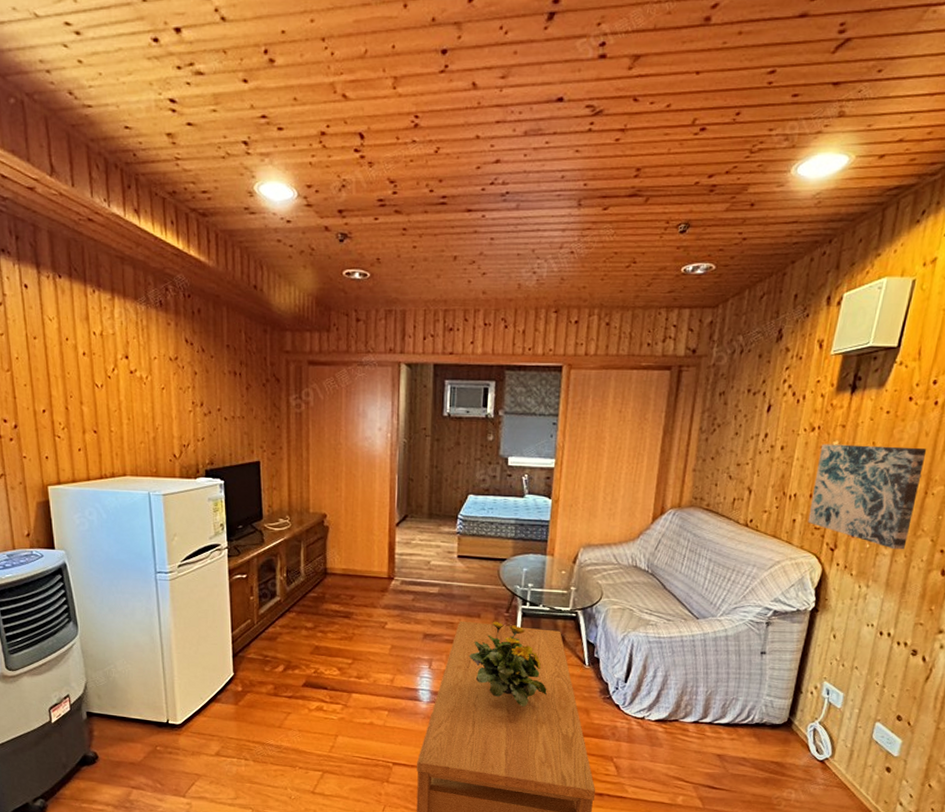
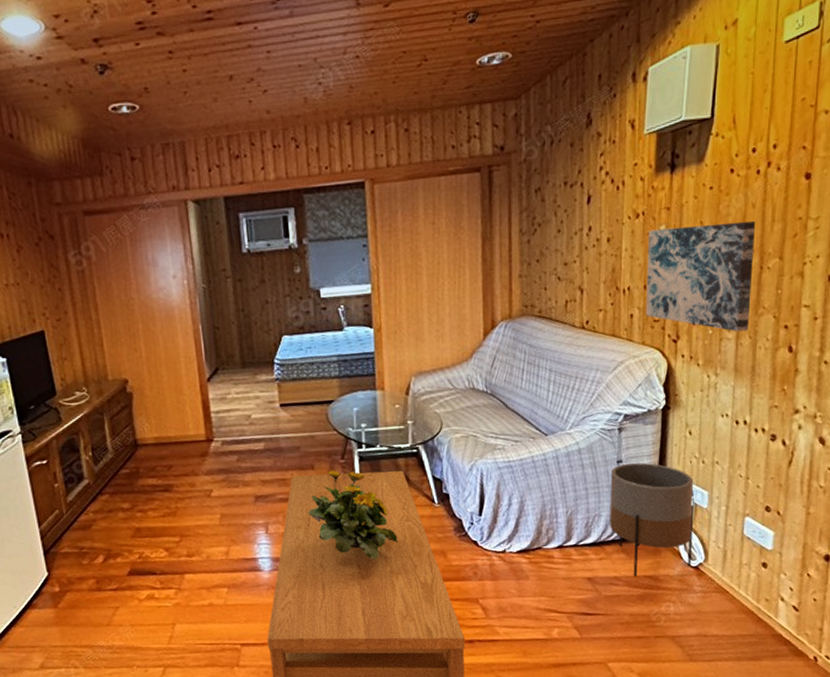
planter: none [745,655,832,761] -> present [609,462,694,577]

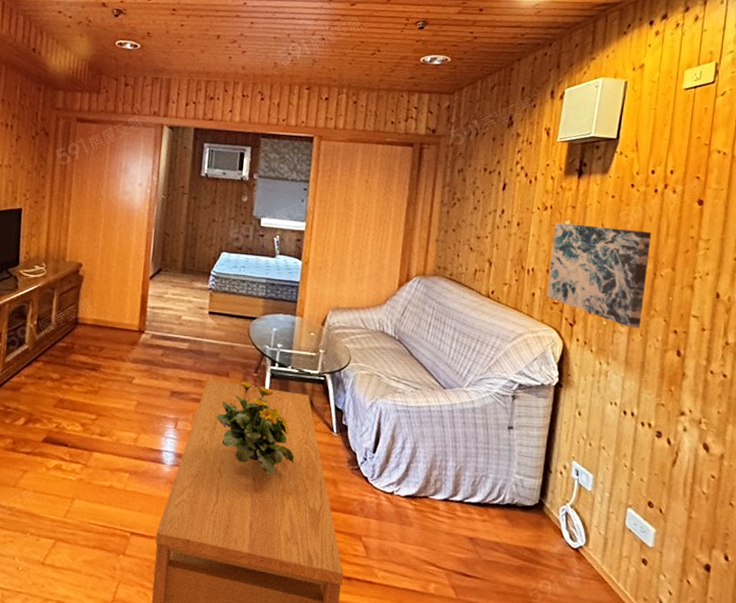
planter: present [609,462,694,577] -> none [495,430,580,547]

